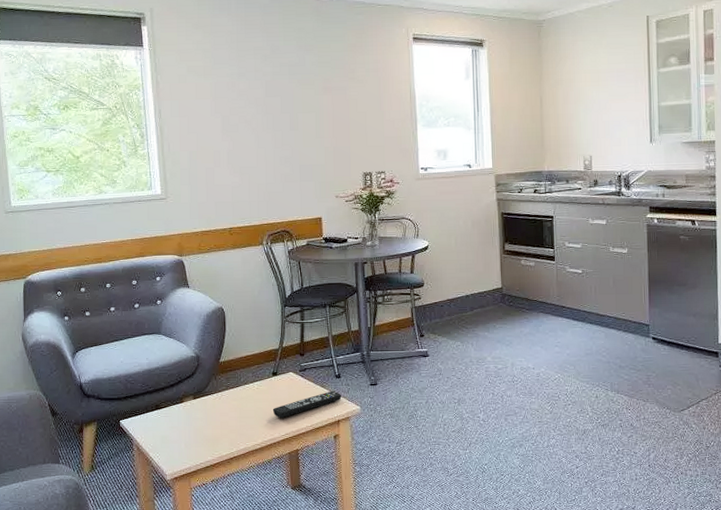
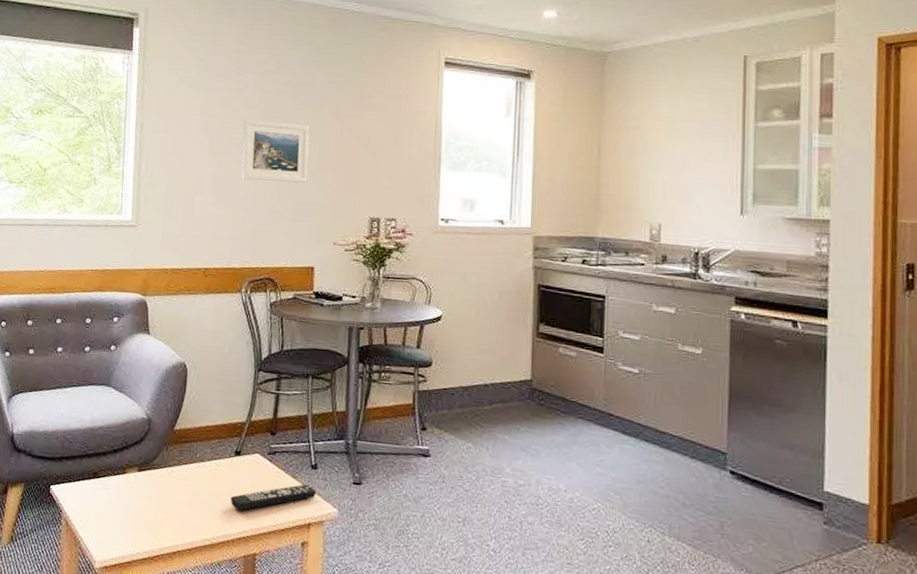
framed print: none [249,99,308,150] -> present [241,119,310,183]

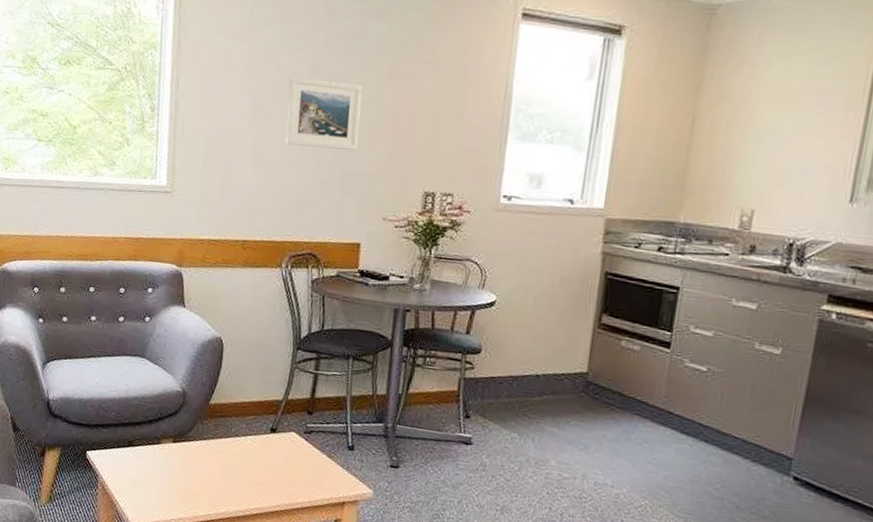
remote control: present [230,484,317,511] -> none [264,464,352,486]

